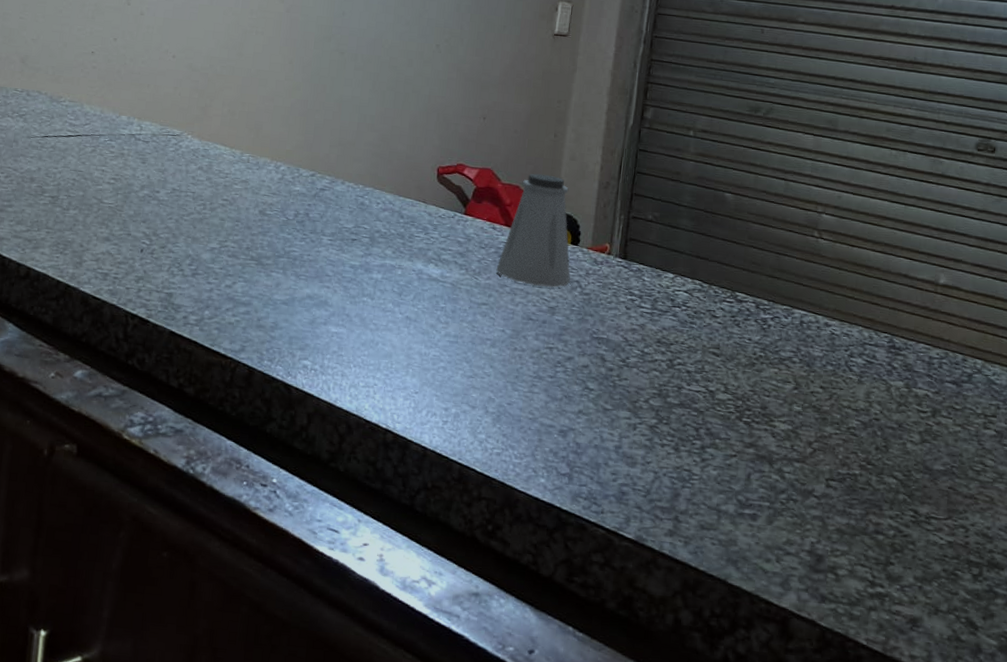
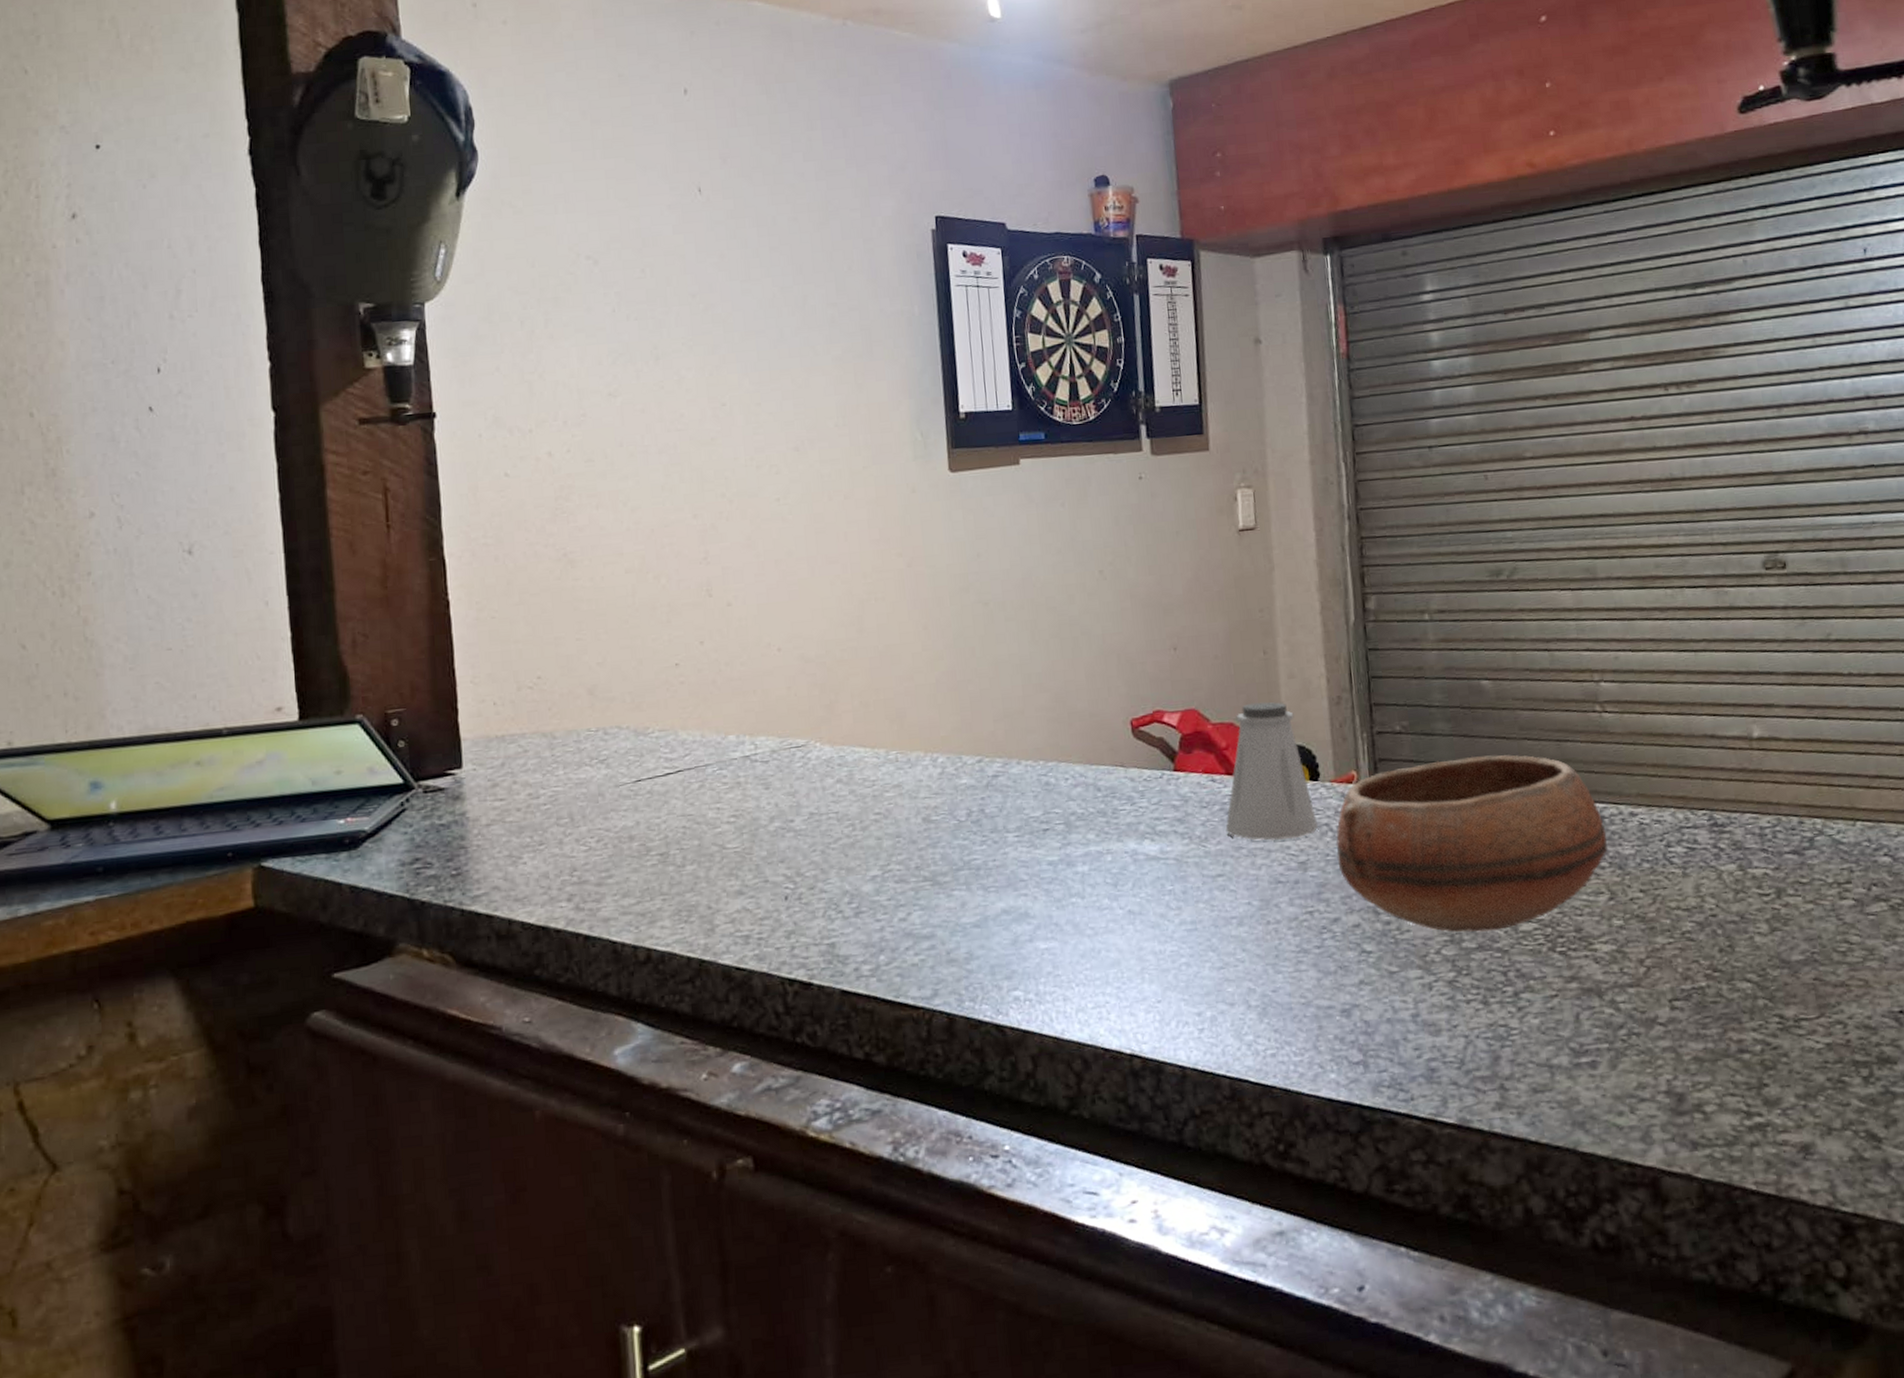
bowl: none [580,249,803,394] -> present [1336,755,1608,933]

